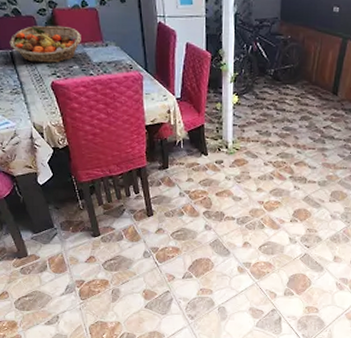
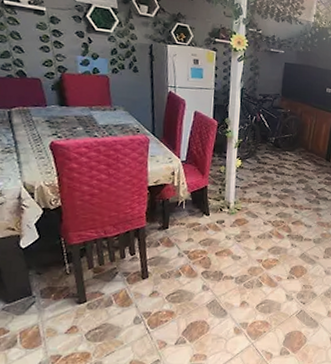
fruit basket: present [9,25,81,63] -> none [8,87,89,124]

